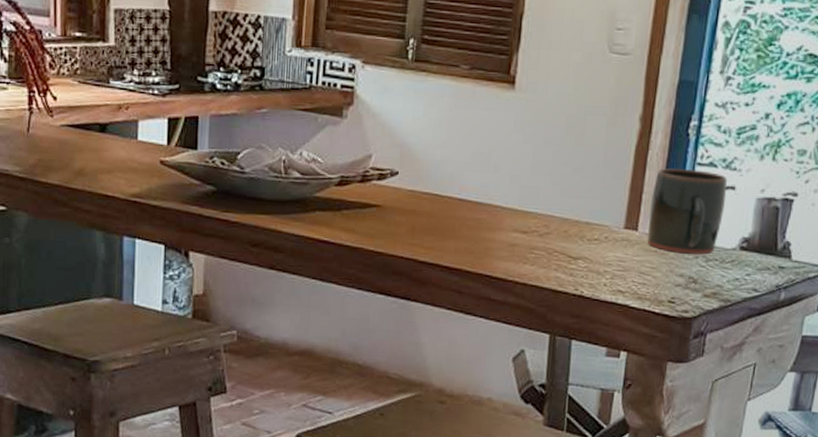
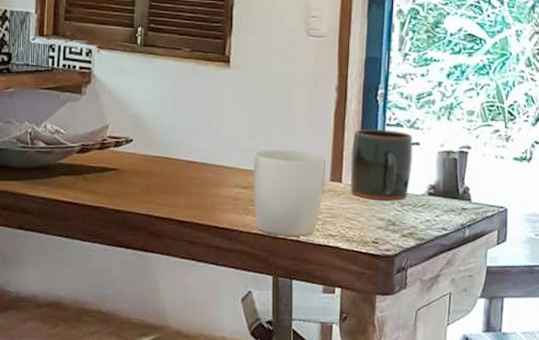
mug: none [532,189,621,291] -> present [253,150,326,236]

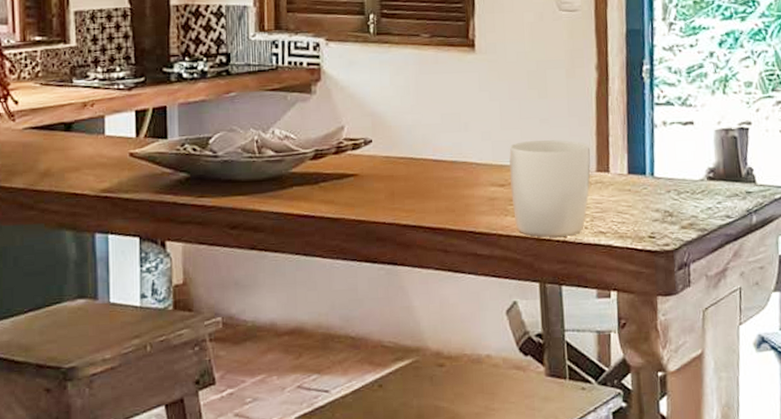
mug: present [350,129,413,201] -> none [617,109,687,189]

